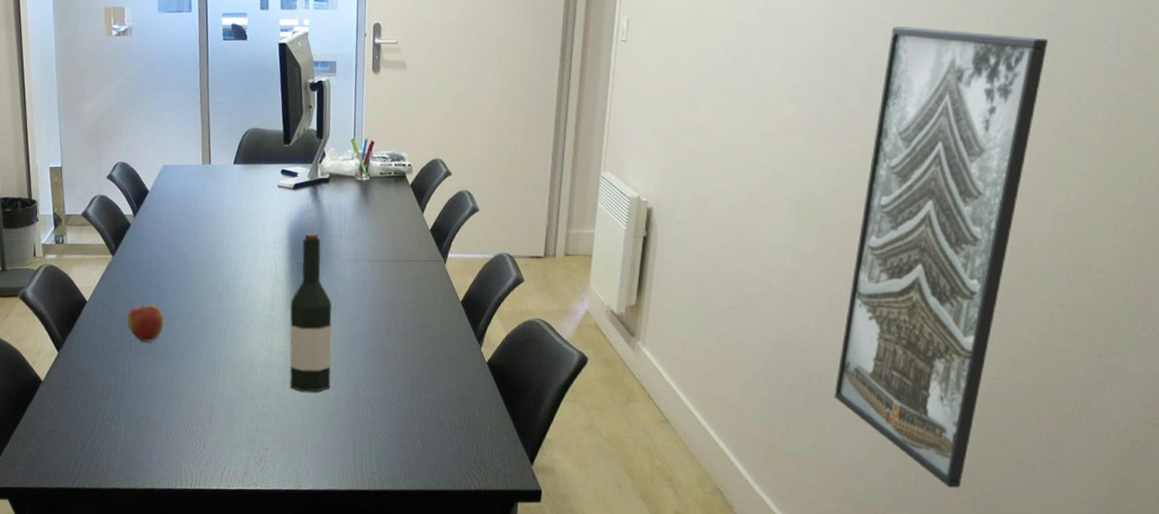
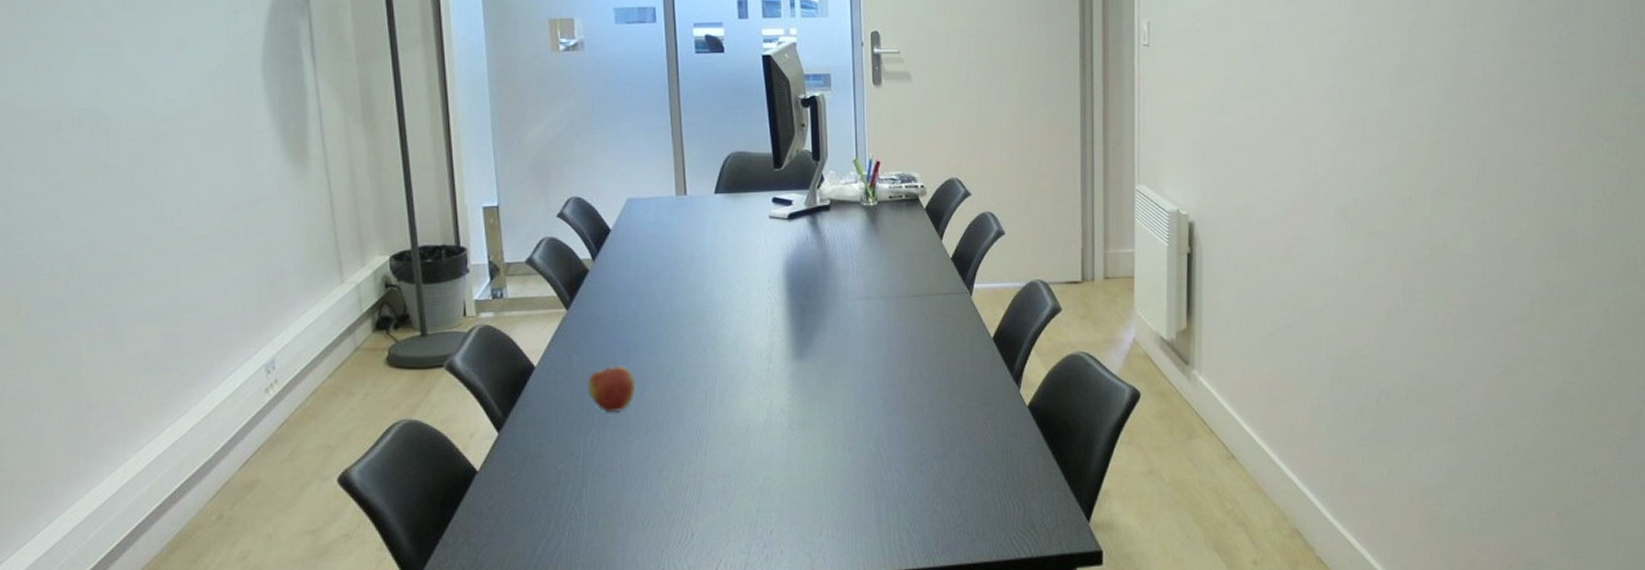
wine bottle: present [289,232,332,392] -> none [791,268,846,458]
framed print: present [834,26,1049,488] -> none [1405,25,1563,505]

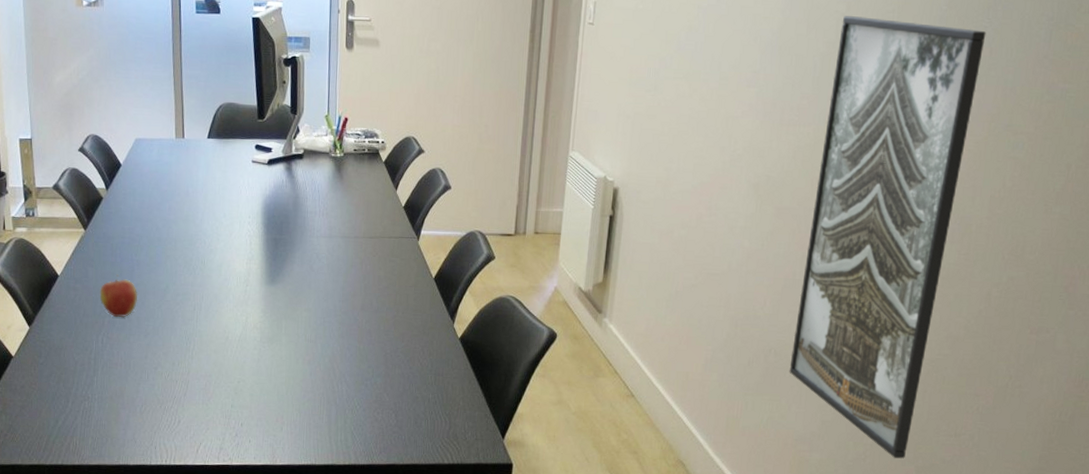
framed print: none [1405,25,1563,505] -> present [789,16,986,459]

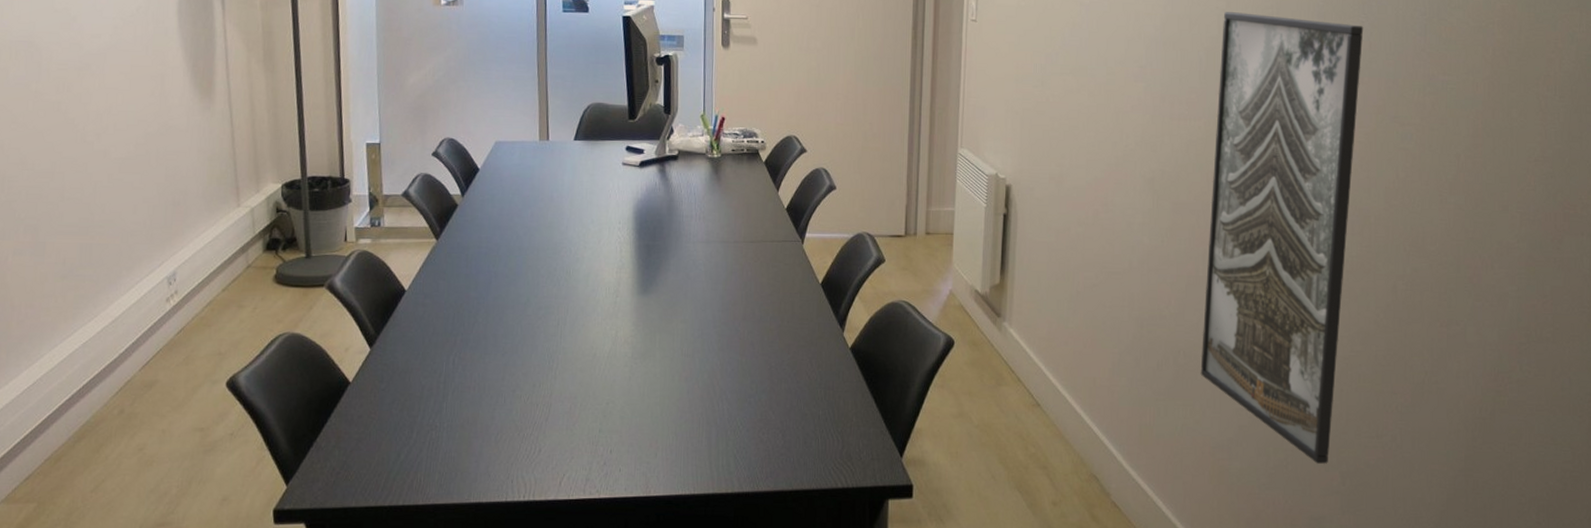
apple: present [99,274,138,318] -> none [451,287,496,336]

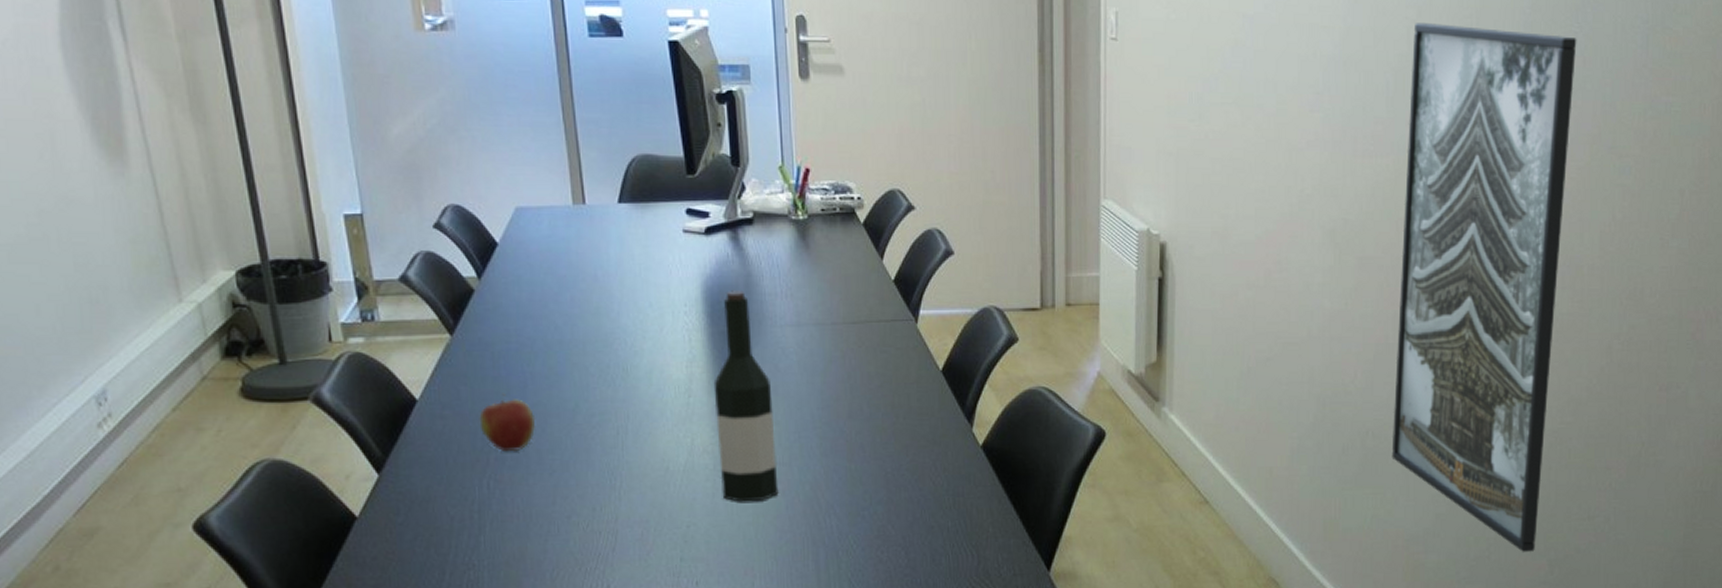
apple: none [451,287,496,336] -> present [479,393,536,452]
wine bottle: none [636,212,683,386] -> present [713,290,779,502]

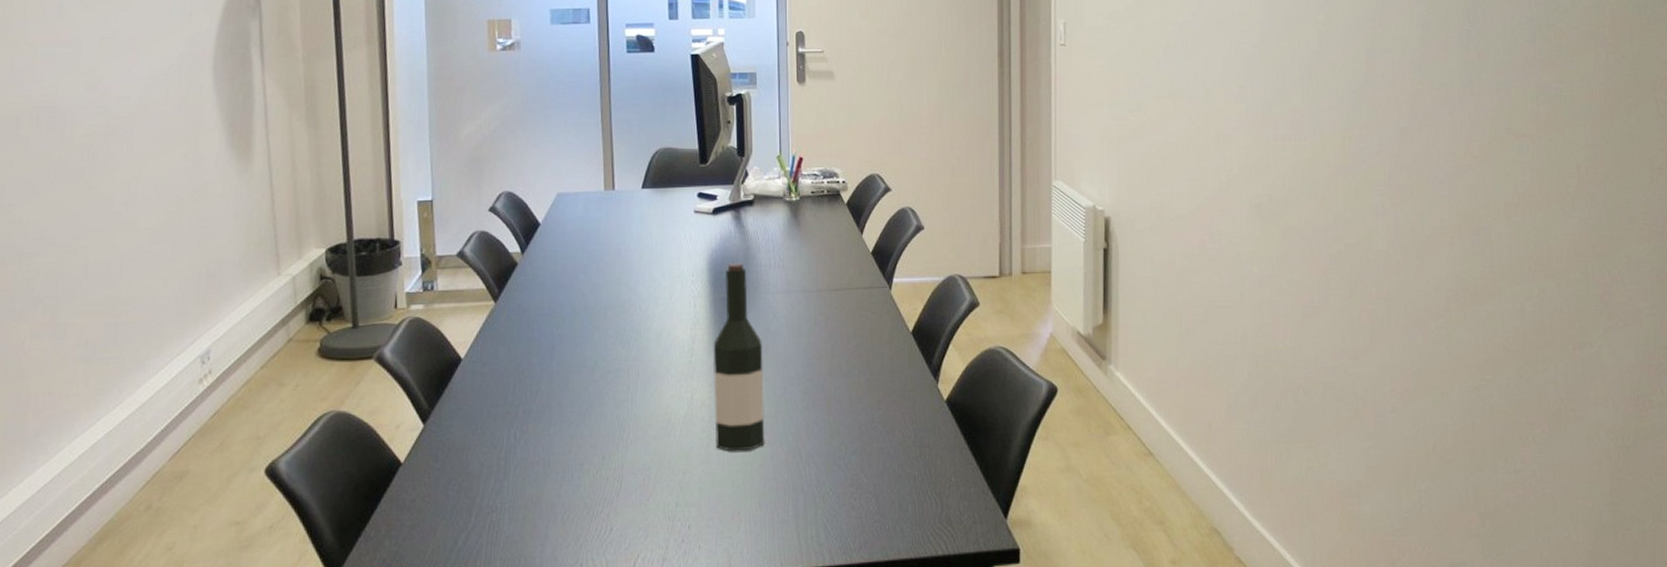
apple: present [479,393,536,452] -> none [512,353,560,405]
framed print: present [1391,23,1577,552] -> none [1322,26,1471,505]

